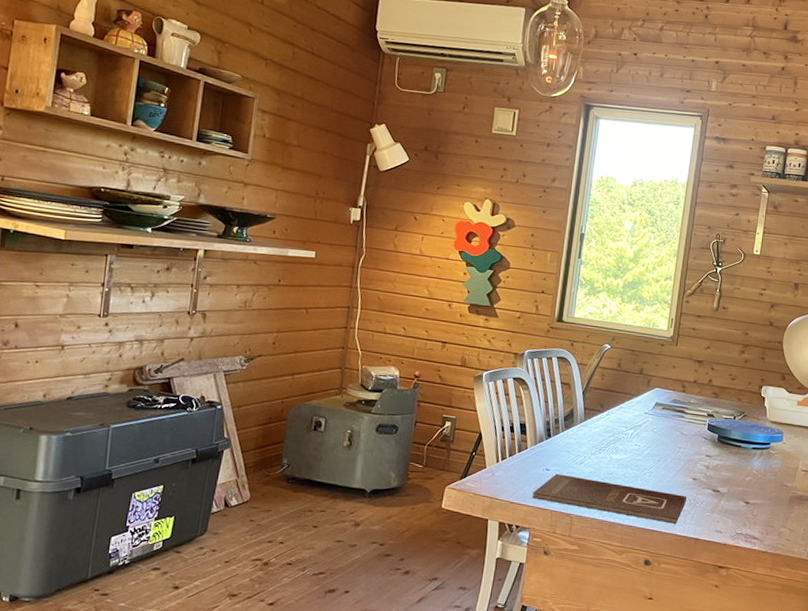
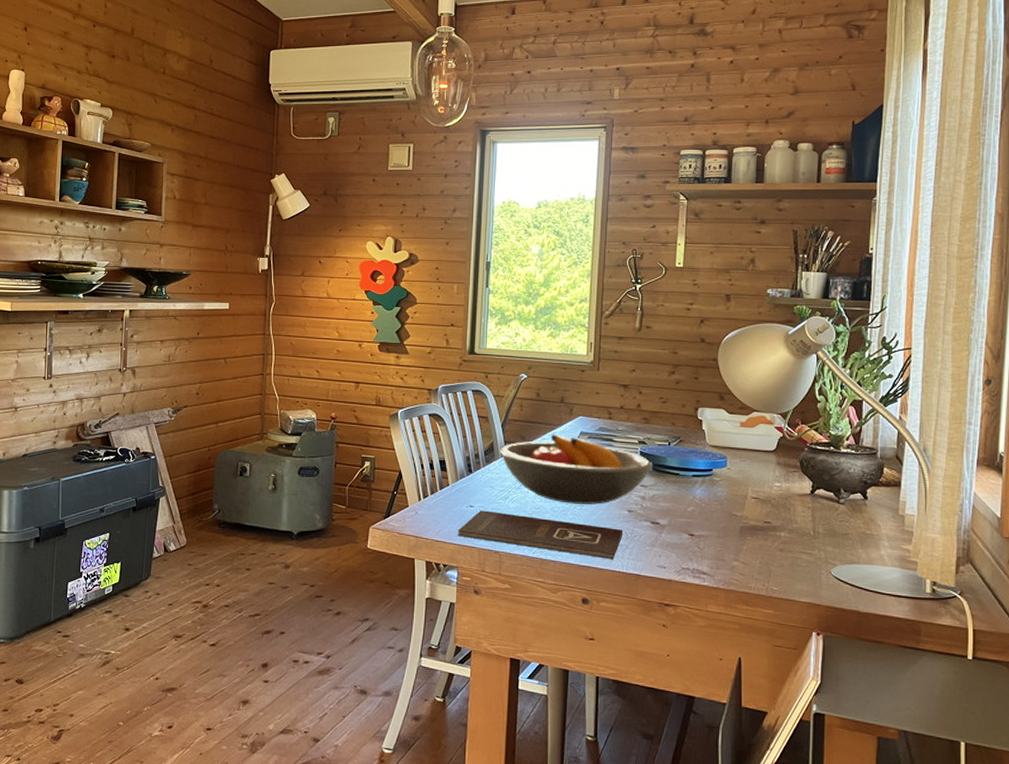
fruit bowl: none [579,403,718,472] -> present [500,434,652,505]

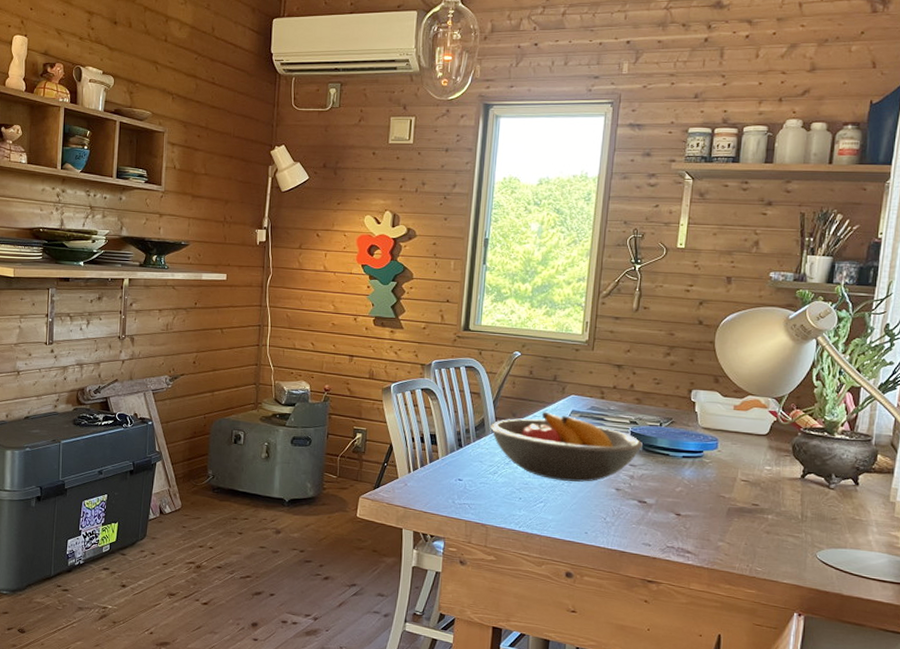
book: present [458,510,624,559] -> none [446,484,610,536]

